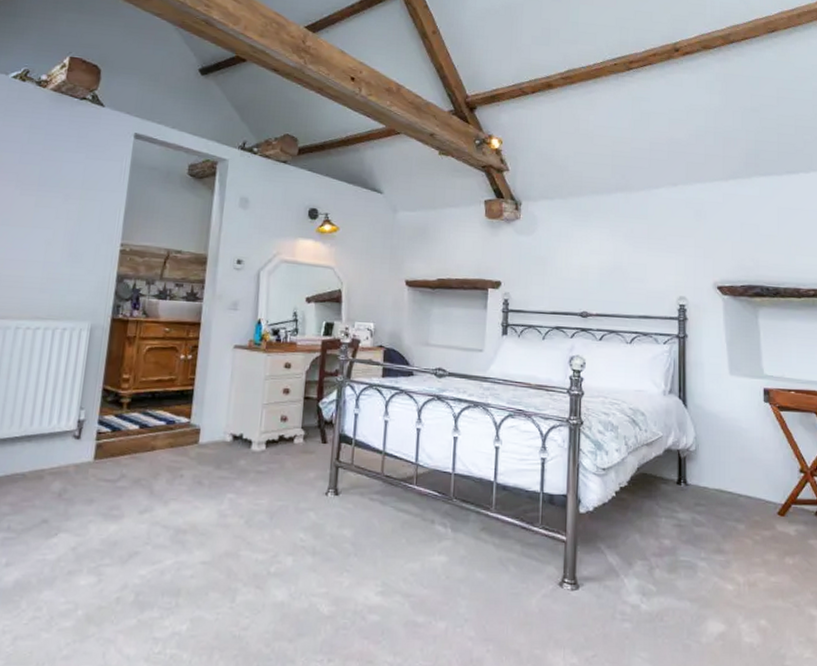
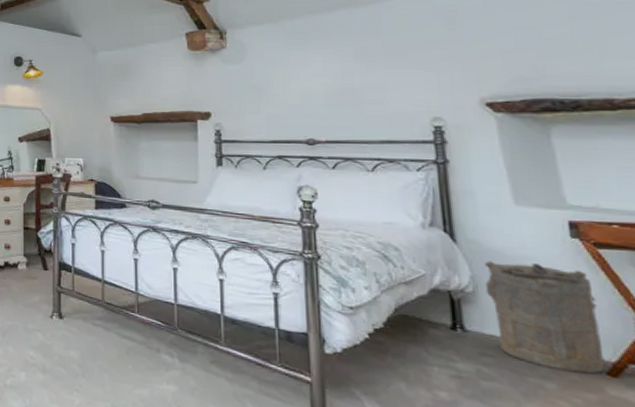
laundry hamper: none [704,423,777,515] -> present [485,260,606,374]

